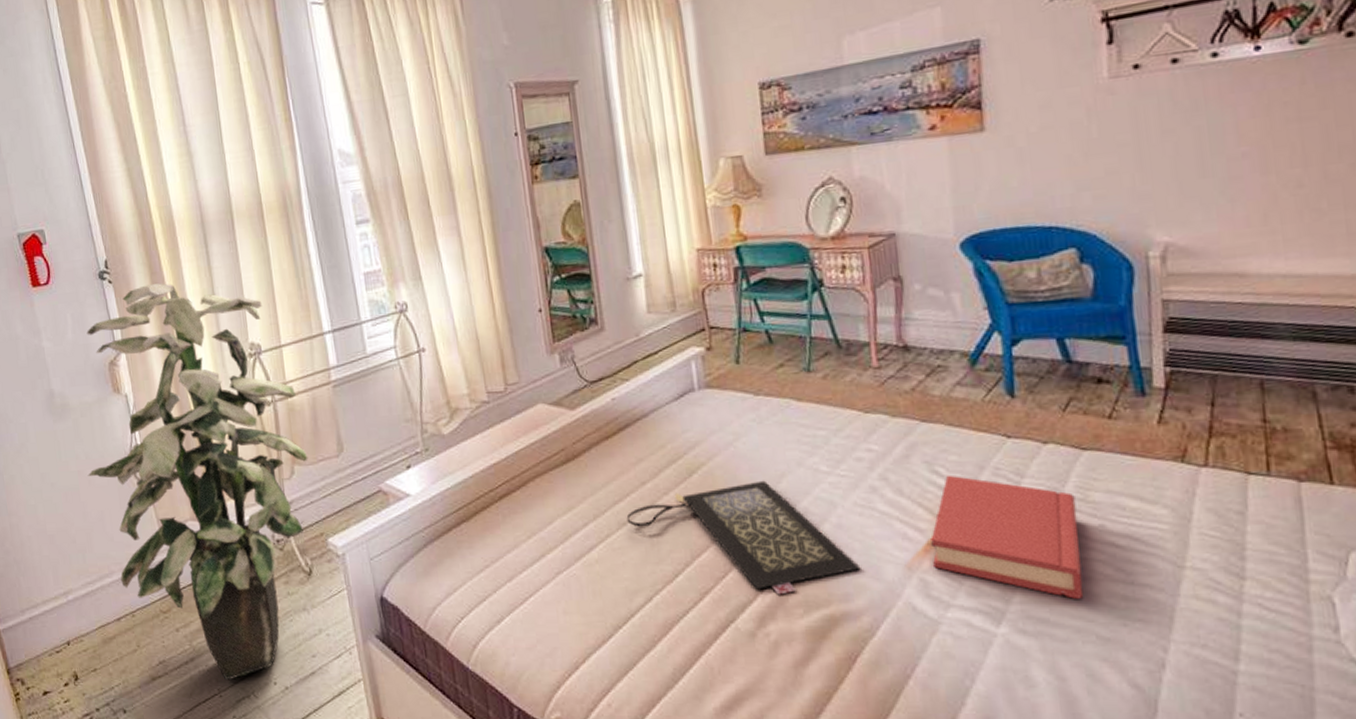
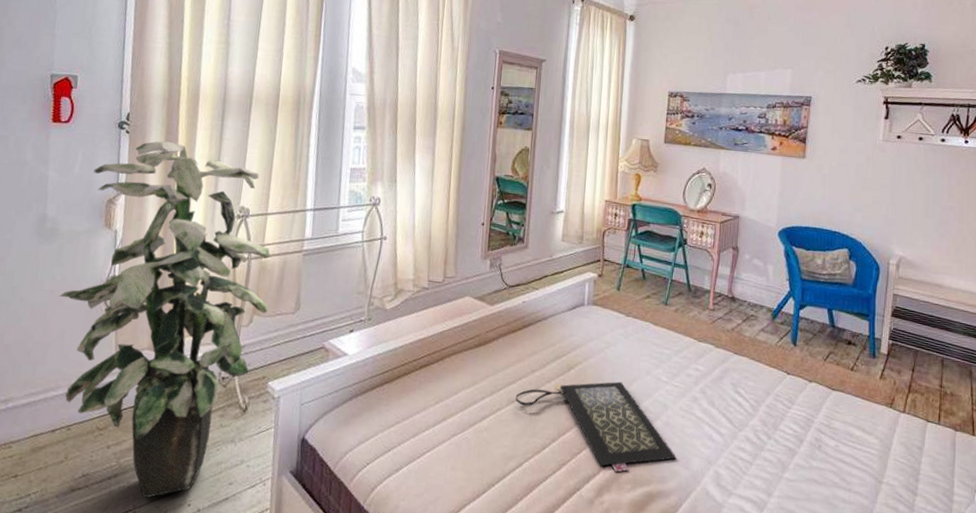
hardback book: present [931,475,1084,600] -> none [726,395,823,499]

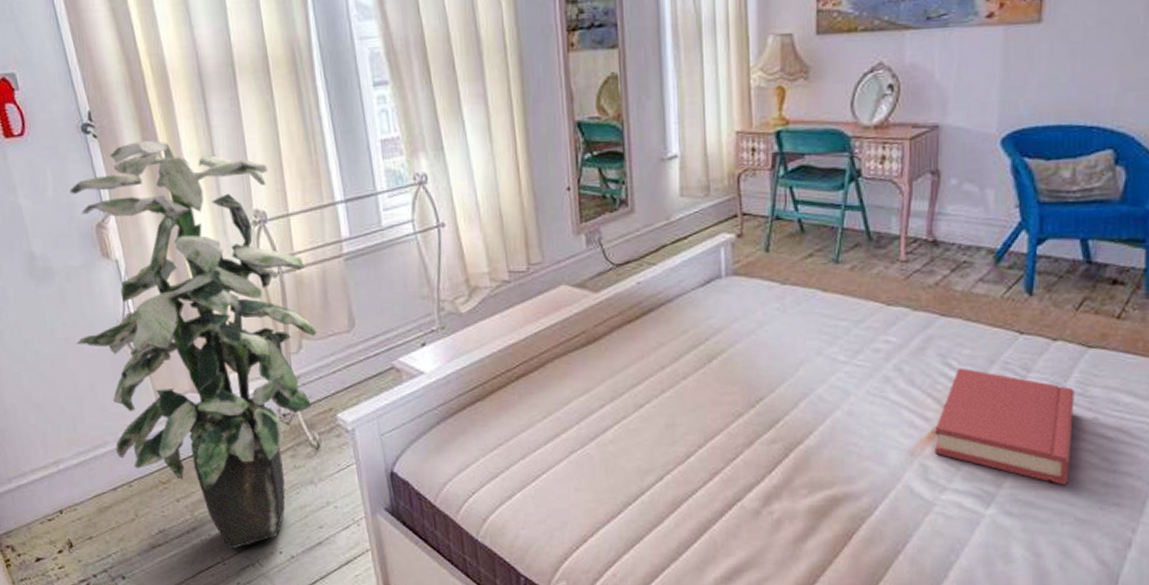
clutch bag: present [515,381,677,472] -> none [643,368,866,477]
hardback book: none [726,395,823,499] -> present [935,367,1075,486]

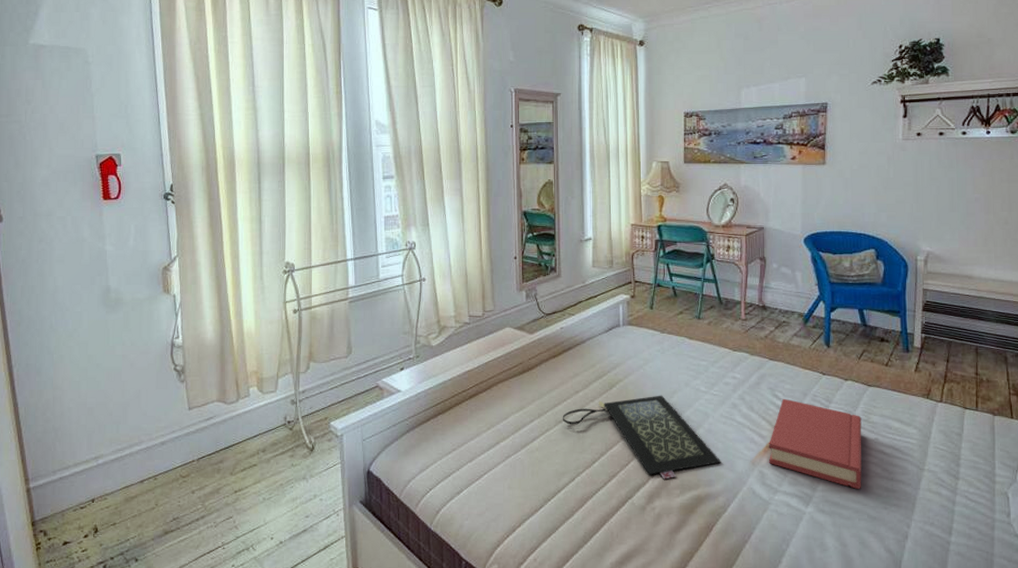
indoor plant: present [69,139,317,548] -> none [131,207,322,534]
clutch bag: none [643,368,866,477] -> present [562,395,721,480]

